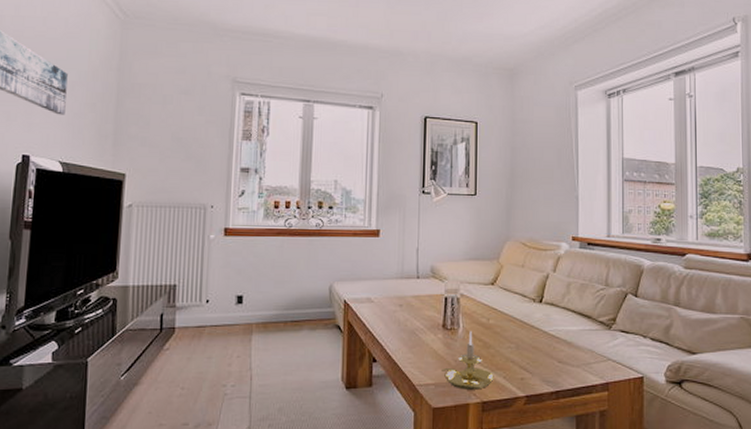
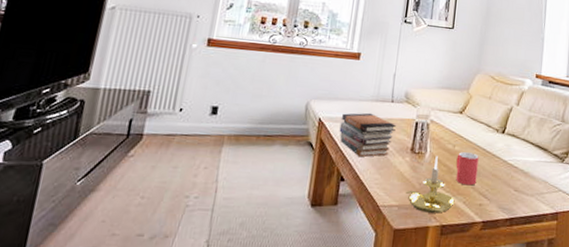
book stack: none [366,291,424,336] -> present [339,112,396,157]
mug: none [492,325,516,360] -> present [456,152,479,186]

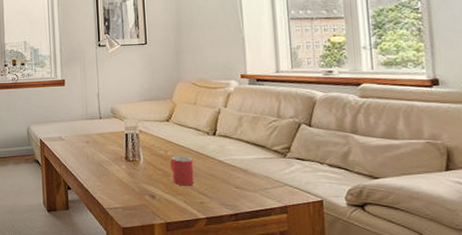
book stack: present [339,112,396,157] -> none [58,130,108,168]
candle holder: present [406,155,455,213] -> none [127,161,176,212]

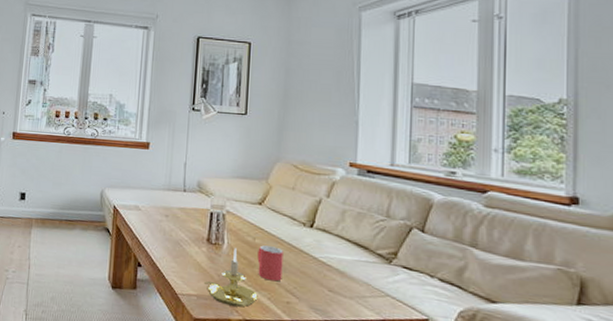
candle holder: none [127,161,176,212] -> present [204,247,258,307]

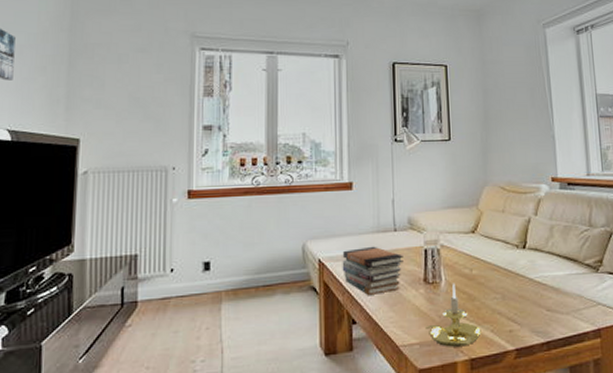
book stack: none [133,201,190,245] -> present [342,246,403,295]
mug: present [257,245,283,282] -> none [476,275,502,312]

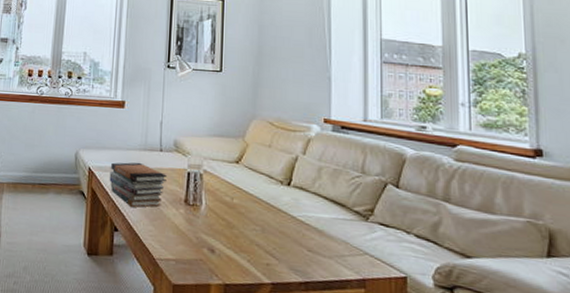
candle holder: present [426,283,481,347] -> none [183,208,238,271]

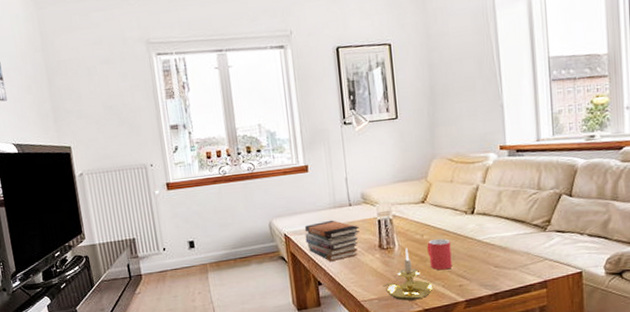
candle holder: none [183,208,238,271] -> present [383,247,434,301]
mug: none [236,205,262,243] -> present [427,238,452,270]

